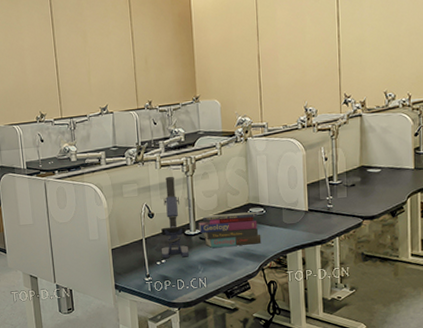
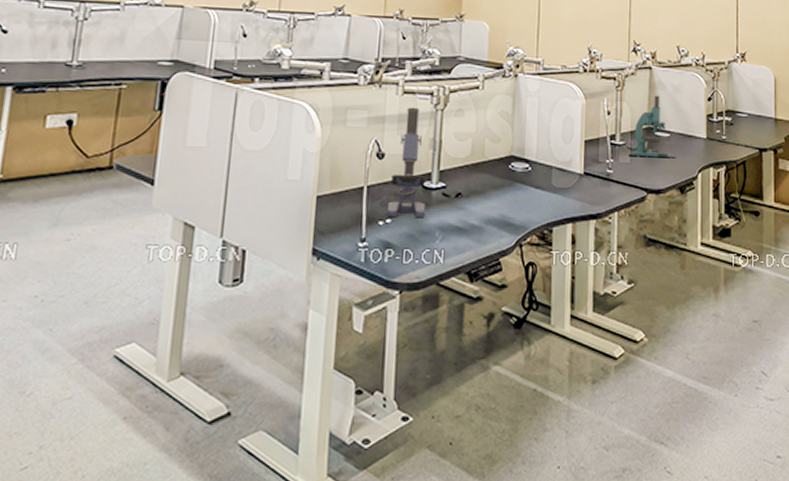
books: present [198,212,262,248] -> none [443,163,523,210]
microscope: none [345,138,388,193] -> present [629,95,677,159]

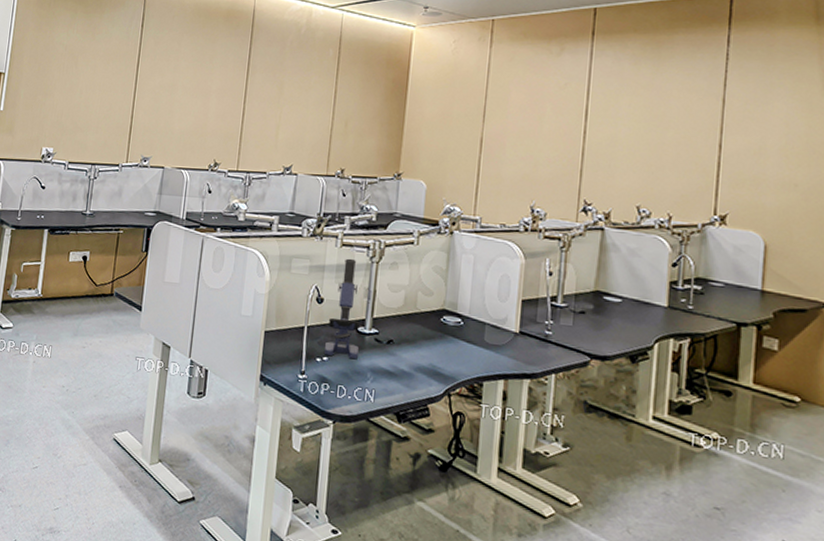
microscope: present [629,95,677,159] -> none [571,258,629,326]

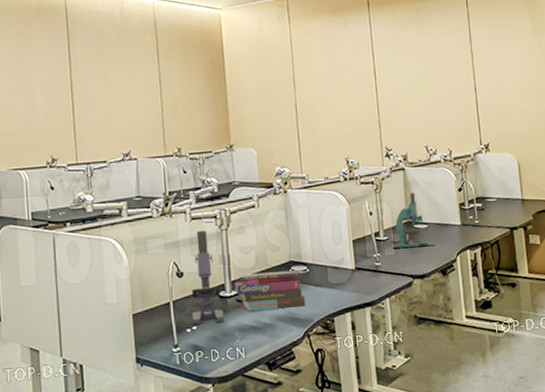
books: none [376,312,454,362] -> present [235,270,306,312]
microscope: none [571,258,629,326] -> present [393,192,436,249]

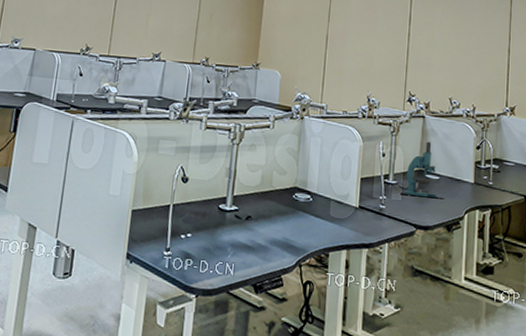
microscope: present [192,230,224,324] -> none [189,140,221,235]
books: present [235,270,306,312] -> none [236,190,304,235]

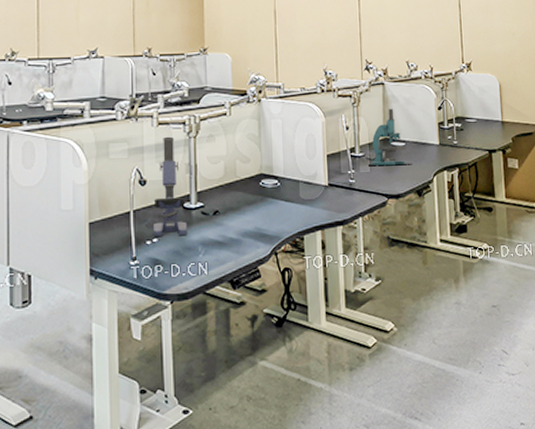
microscope: none [189,140,221,235] -> present [154,136,187,236]

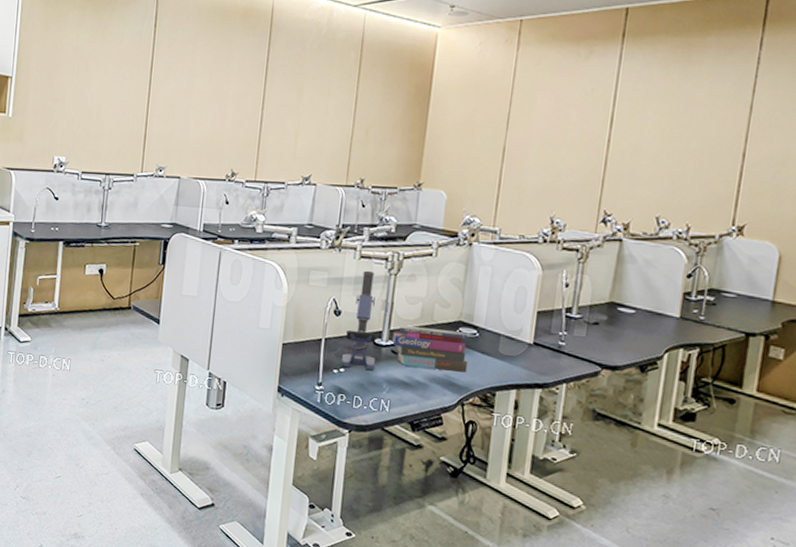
books: none [201,184,275,225] -> present [392,324,469,373]
microscope: present [368,108,413,167] -> none [585,269,641,336]

